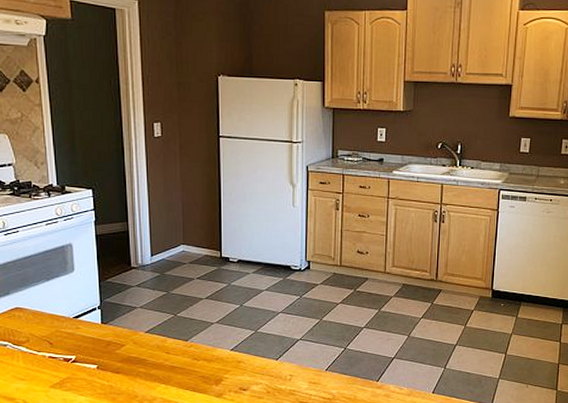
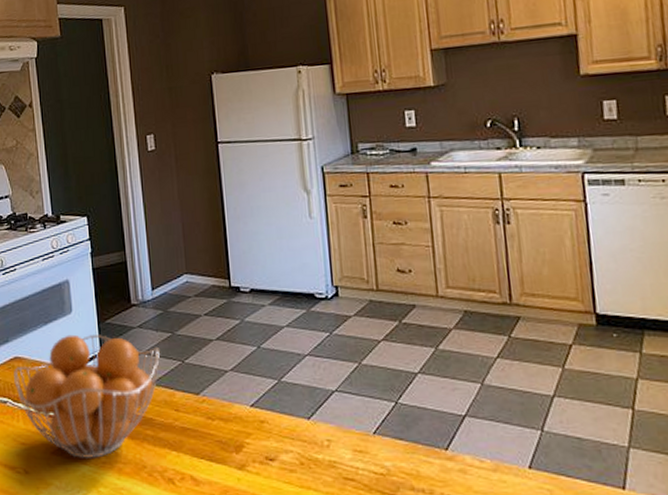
fruit basket: none [14,290,156,392] -> present [14,334,161,460]

